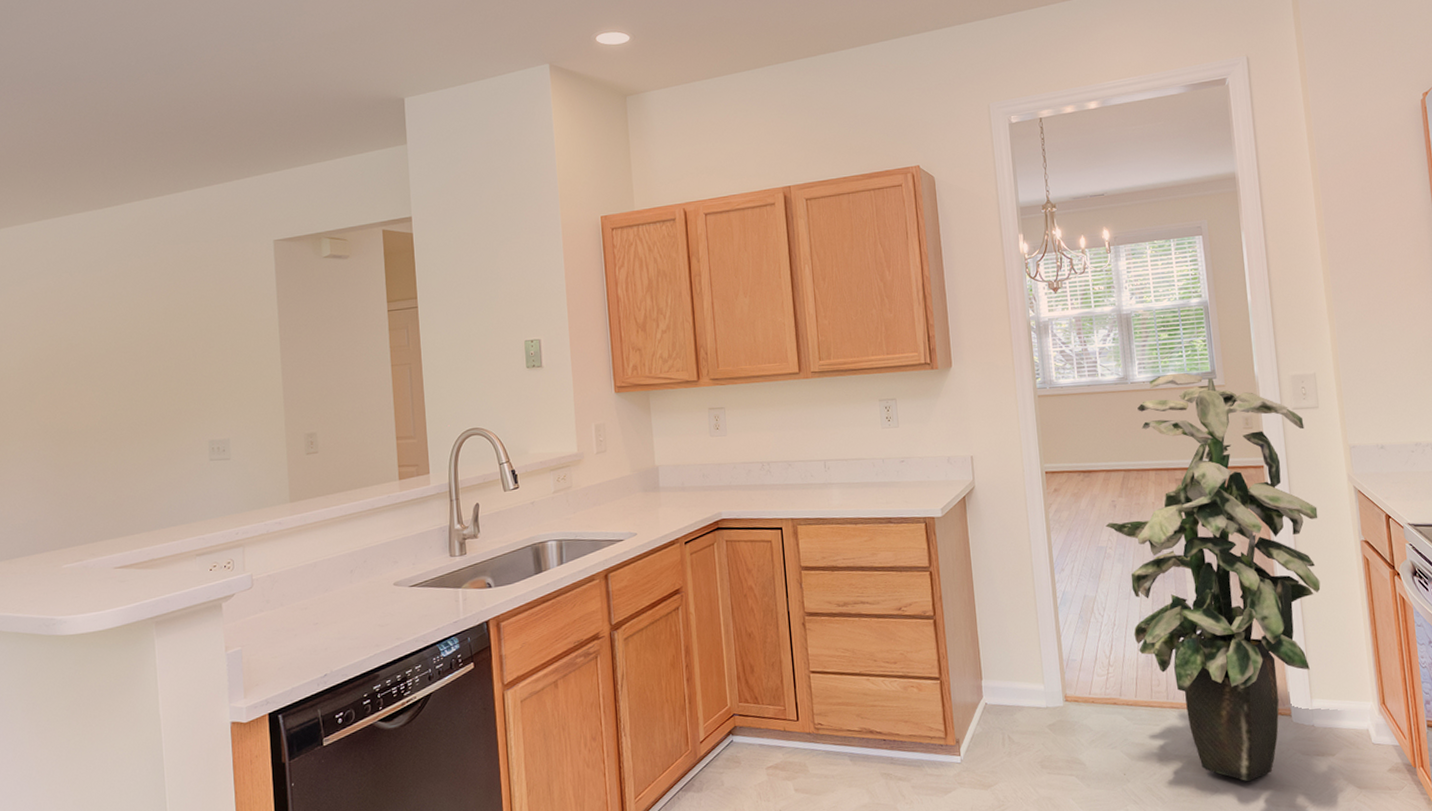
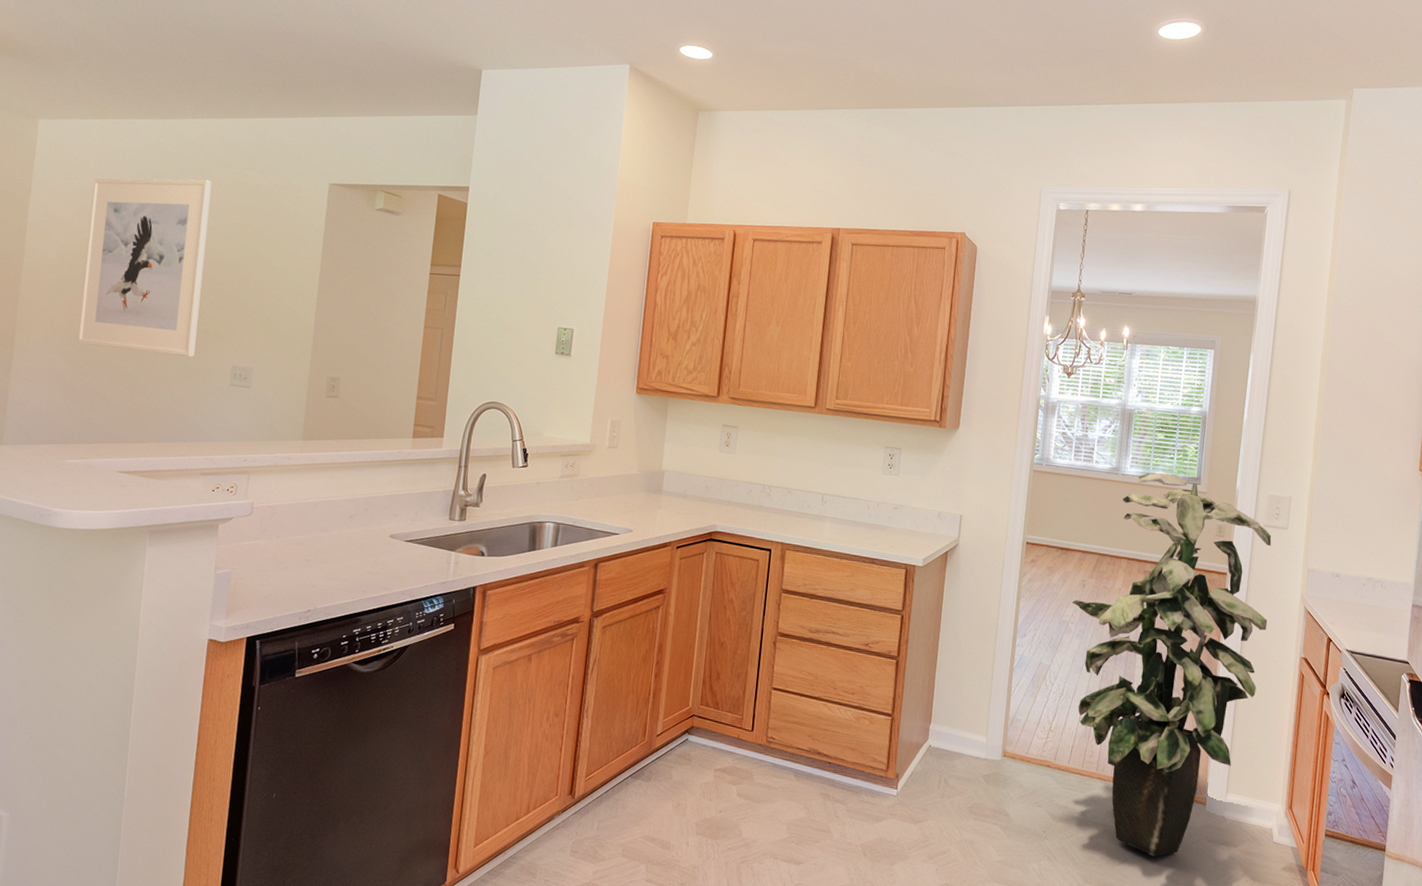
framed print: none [44,260,170,447] -> present [77,177,211,357]

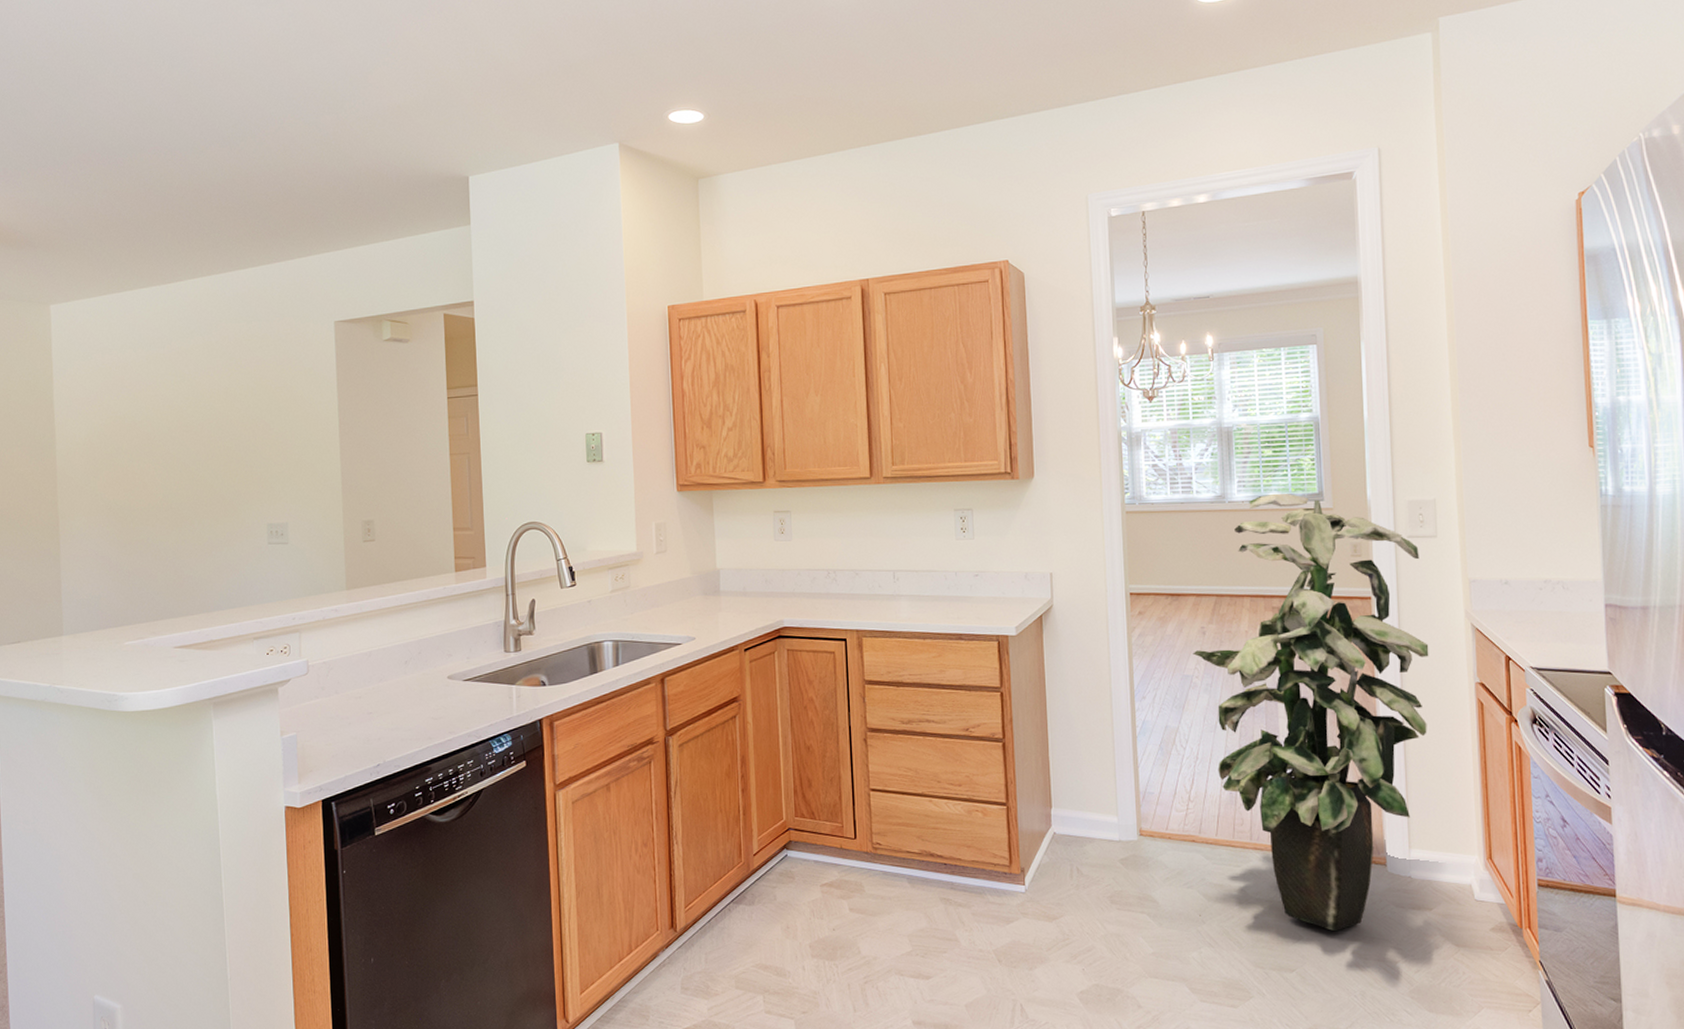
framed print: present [77,177,211,357] -> none [109,338,230,524]

